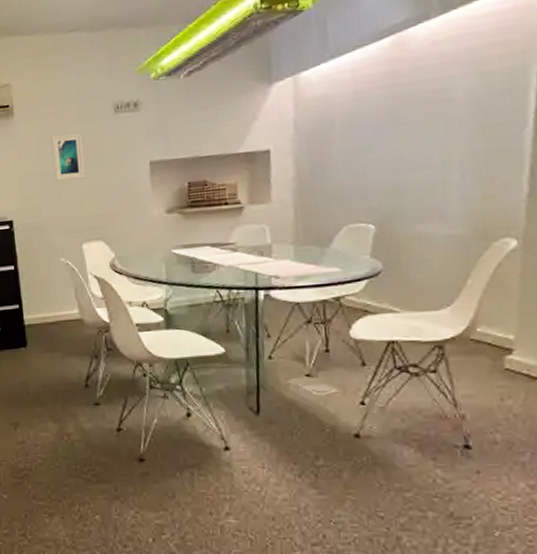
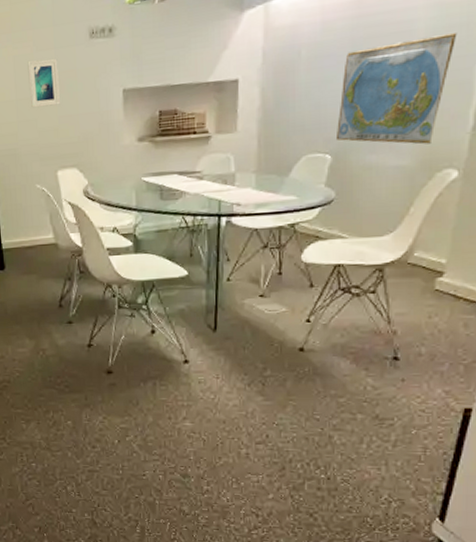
world map: none [378,100,500,213] -> present [335,33,457,145]

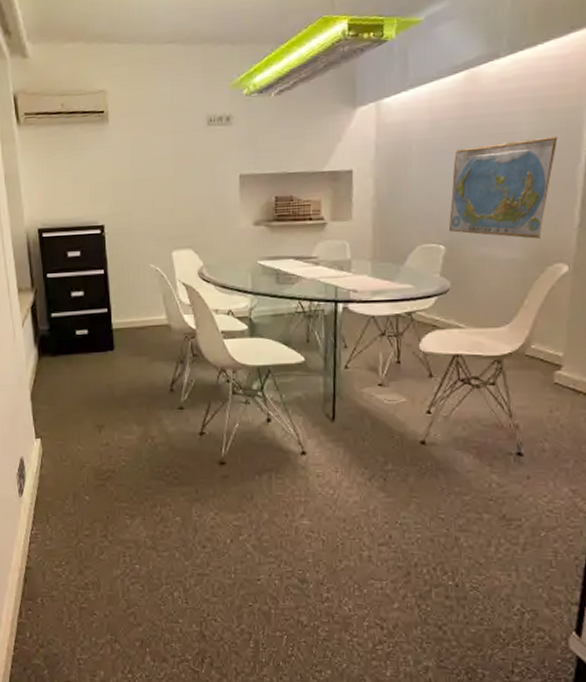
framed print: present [27,58,60,108] -> none [145,142,176,189]

